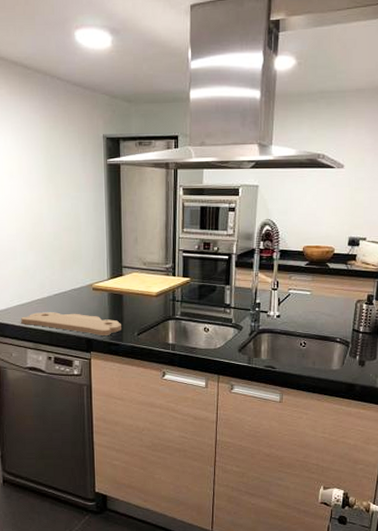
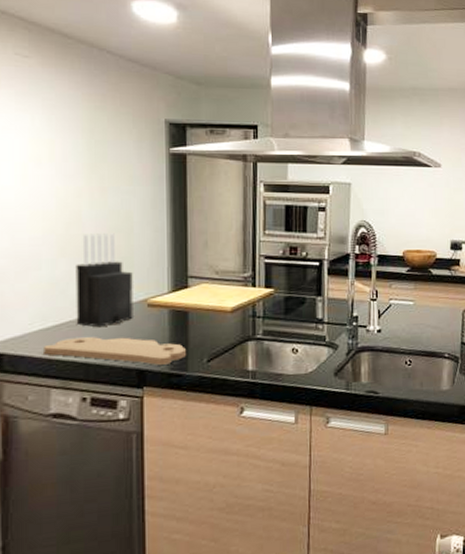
knife block: none [40,231,82,305] -> present [76,233,133,328]

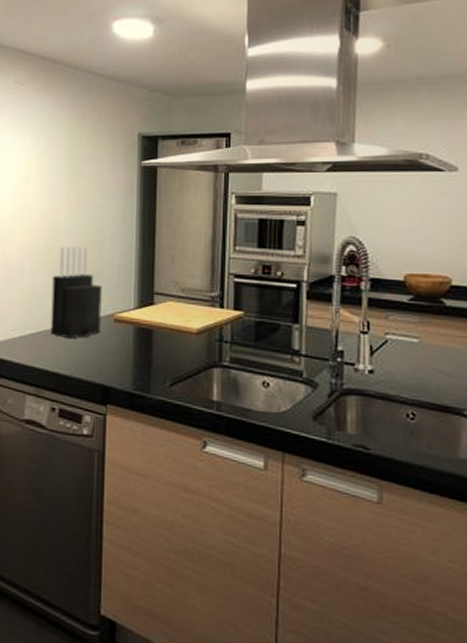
cutting board: present [44,337,186,365] -> none [22,347,149,384]

